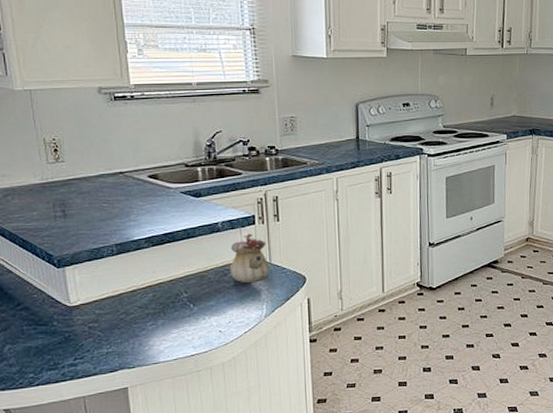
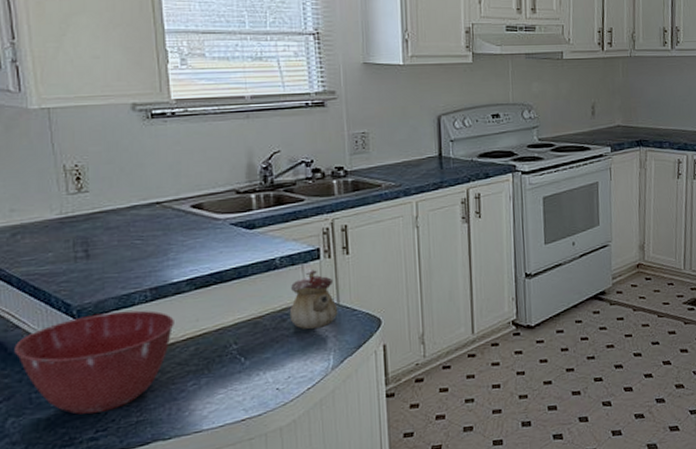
mixing bowl: none [9,262,136,345] -> present [14,310,174,415]

